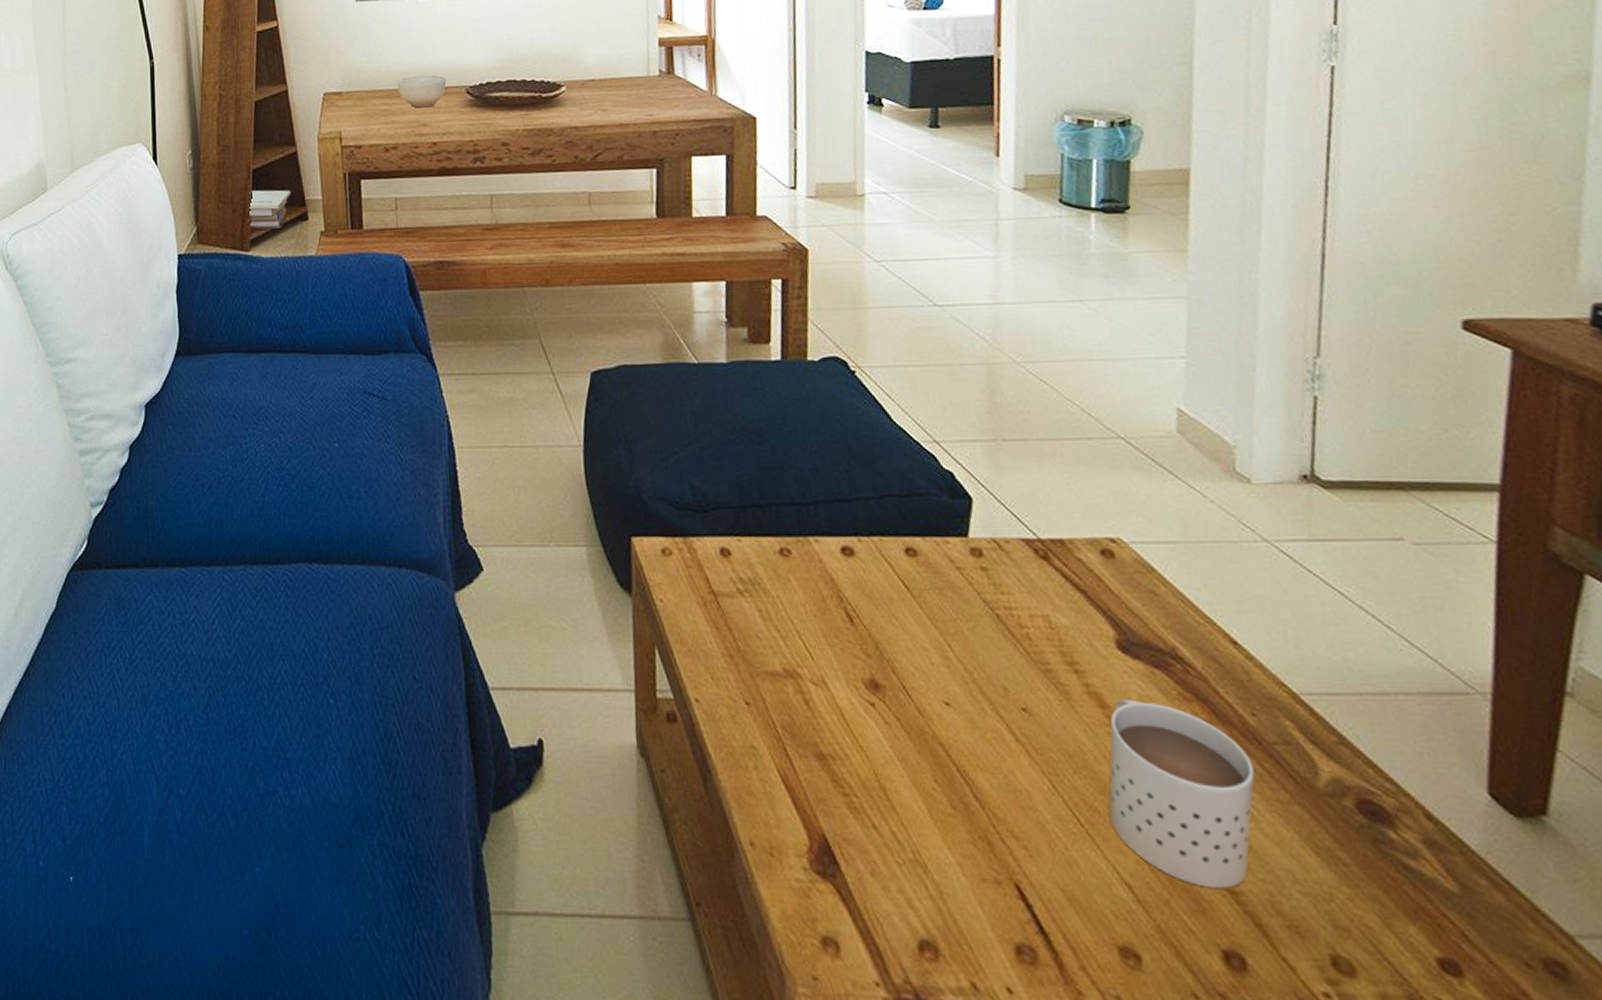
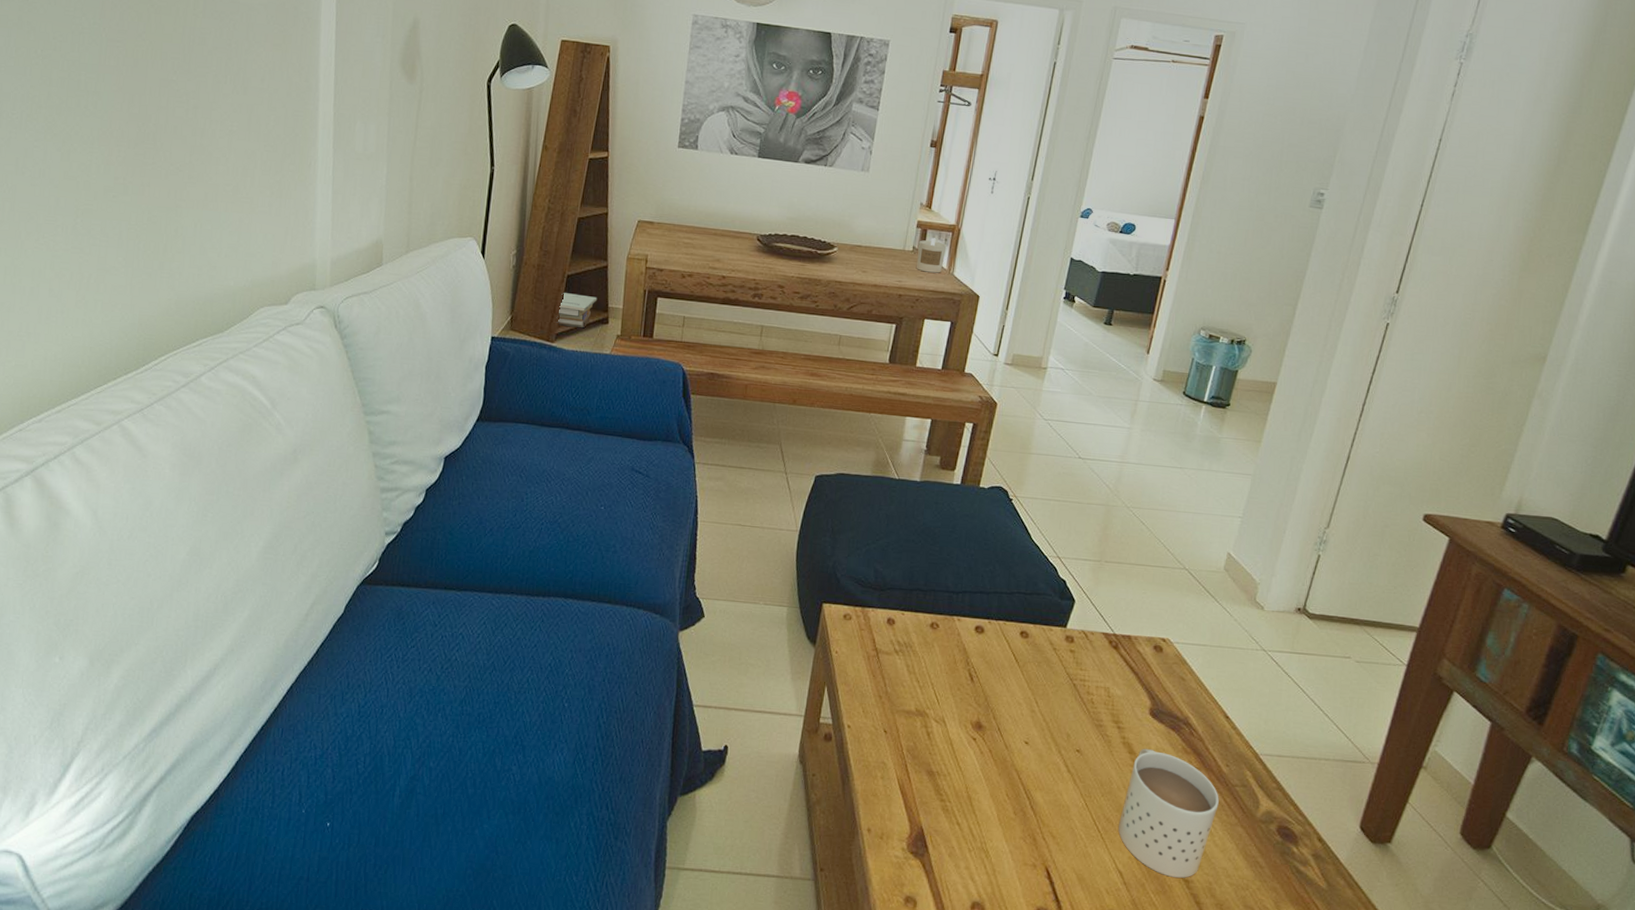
bowl: present [396,75,447,108] -> none [701,218,743,247]
candle: none [665,55,702,99] -> present [916,238,947,273]

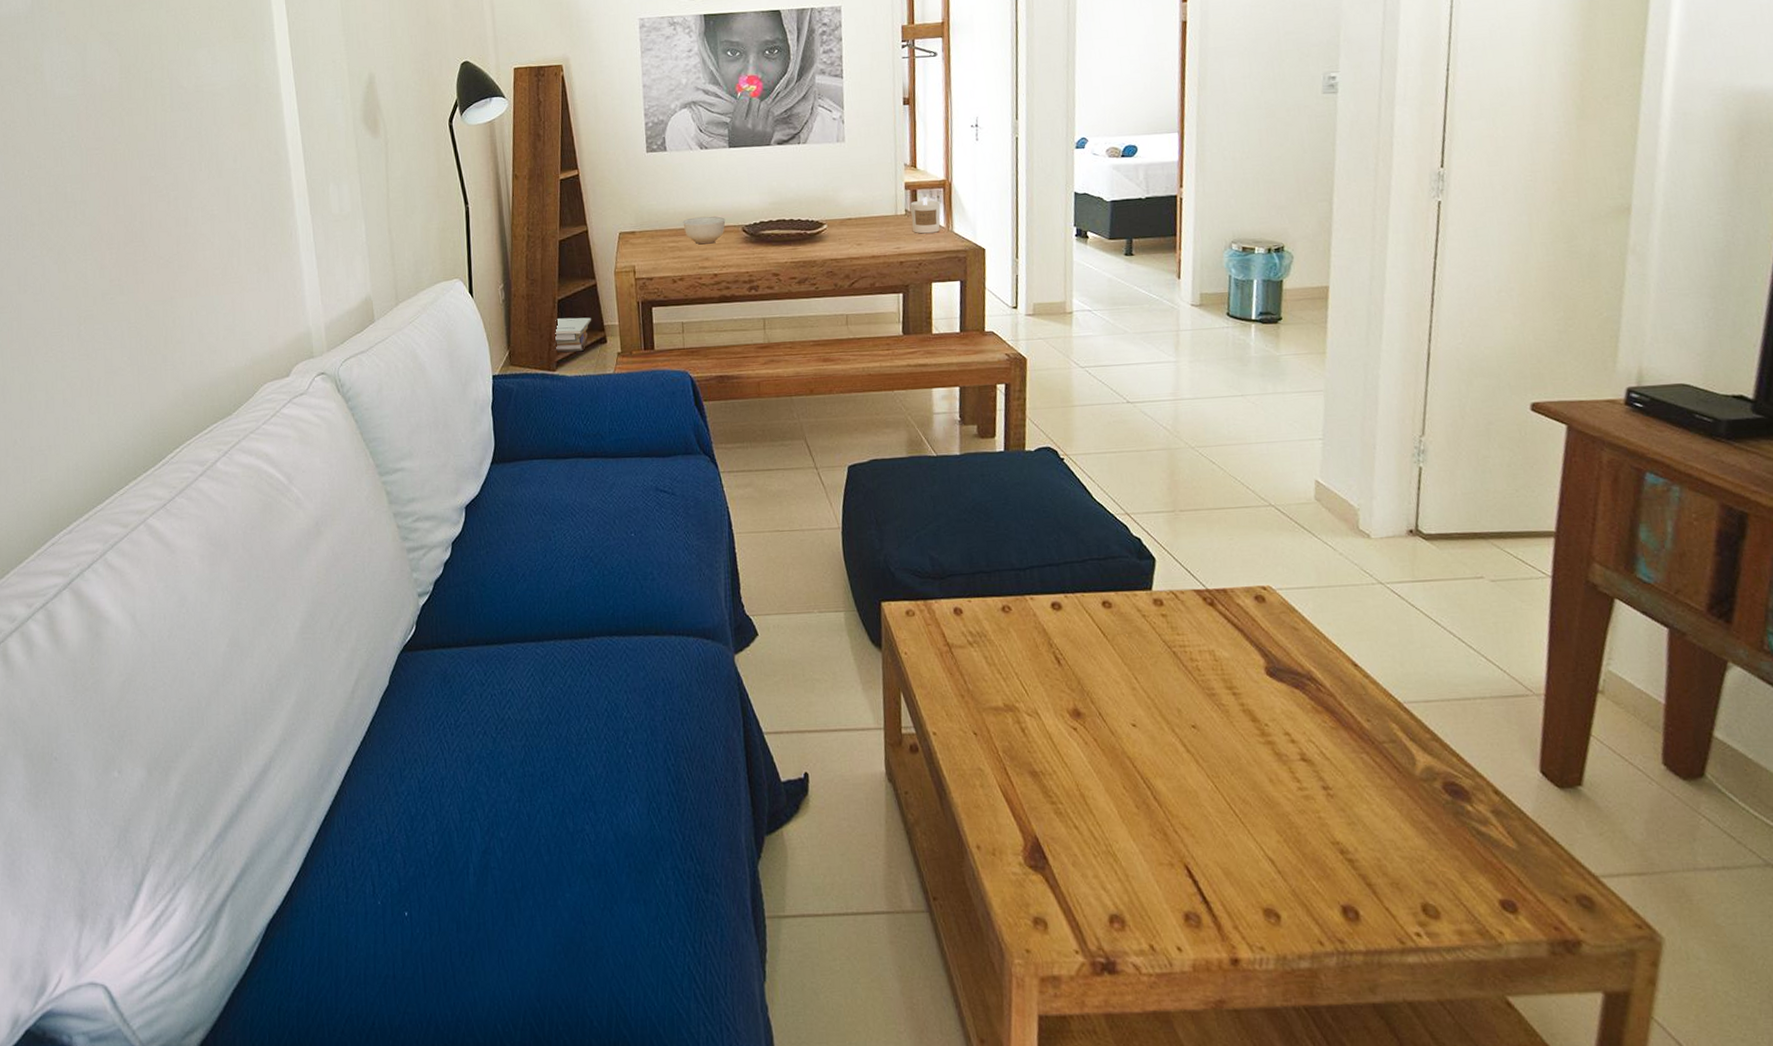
bowl: none [701,218,743,247] -> present [683,216,726,245]
mug: present [1118,748,1219,878] -> none [1257,713,1369,858]

